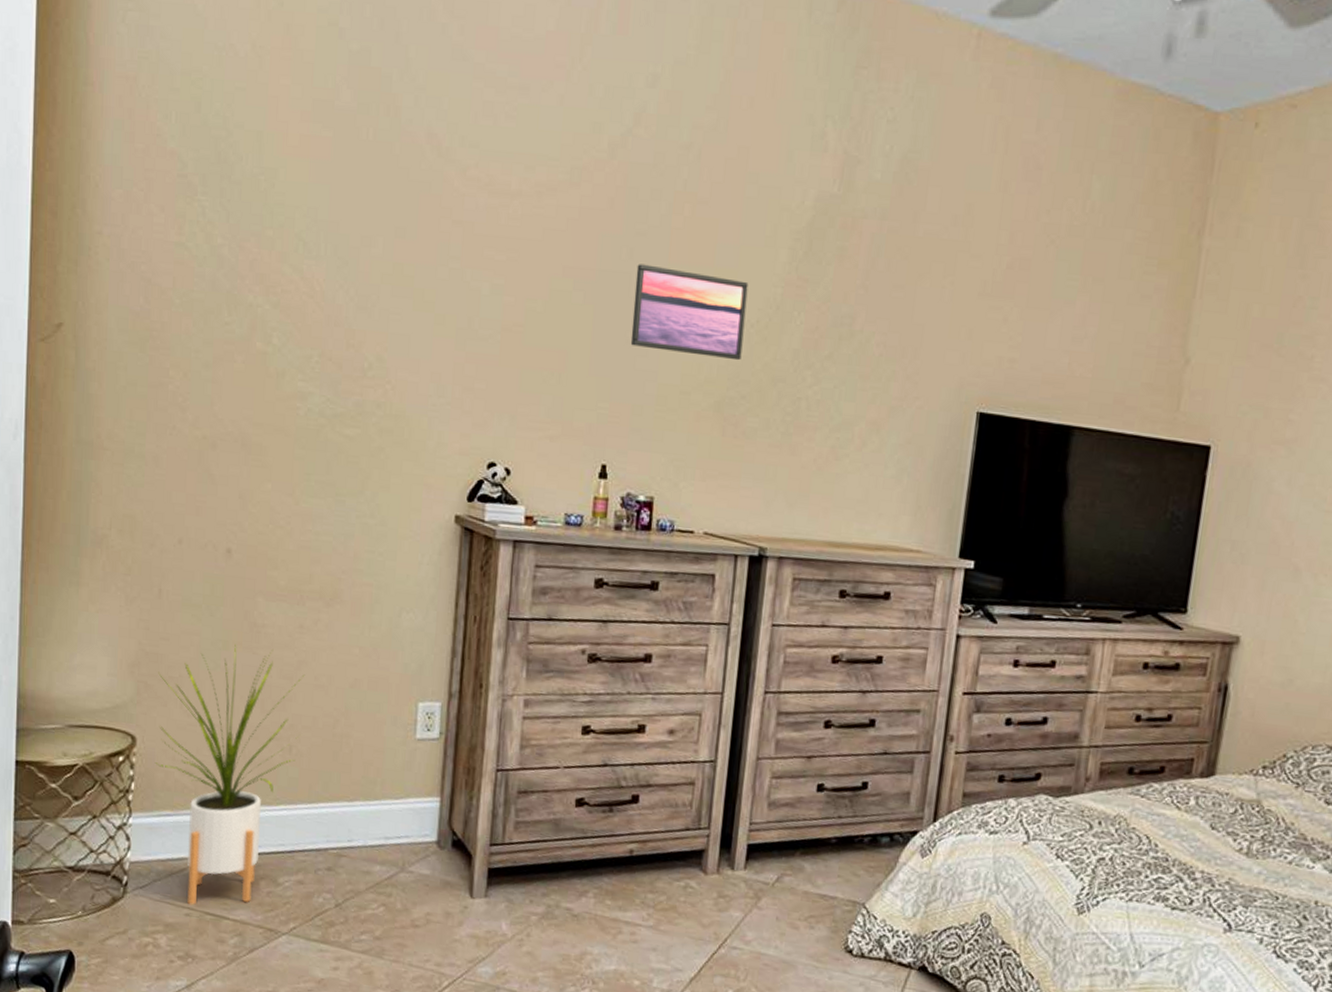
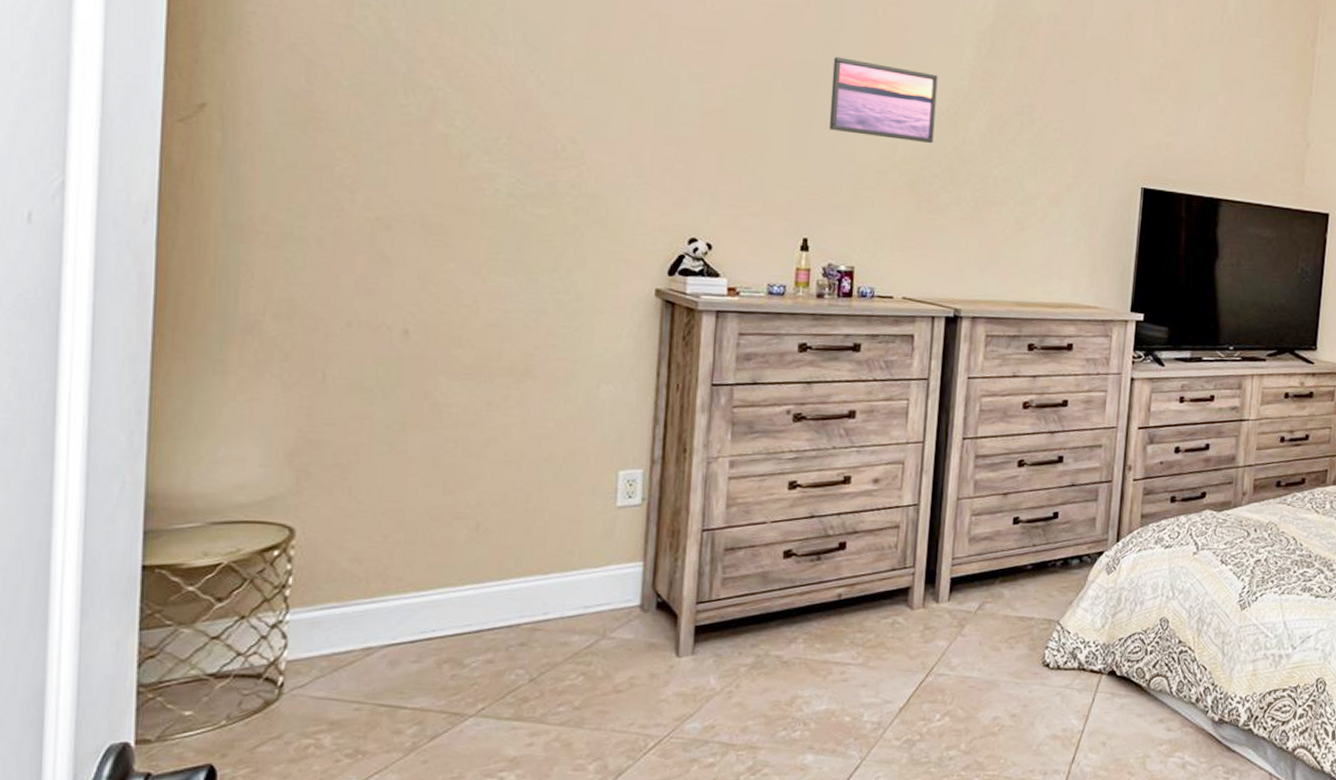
house plant: present [155,644,305,905] -> none [318,425,494,699]

